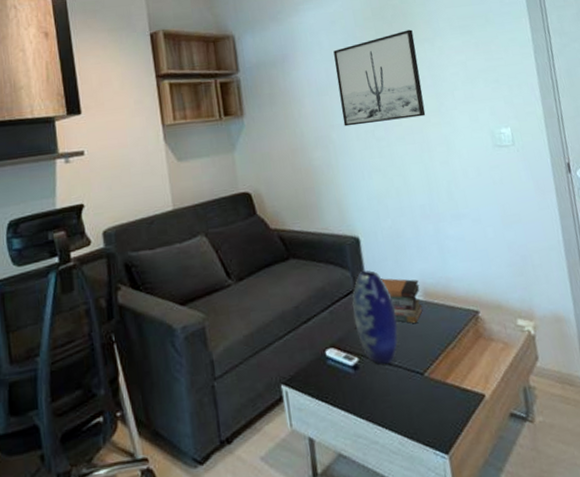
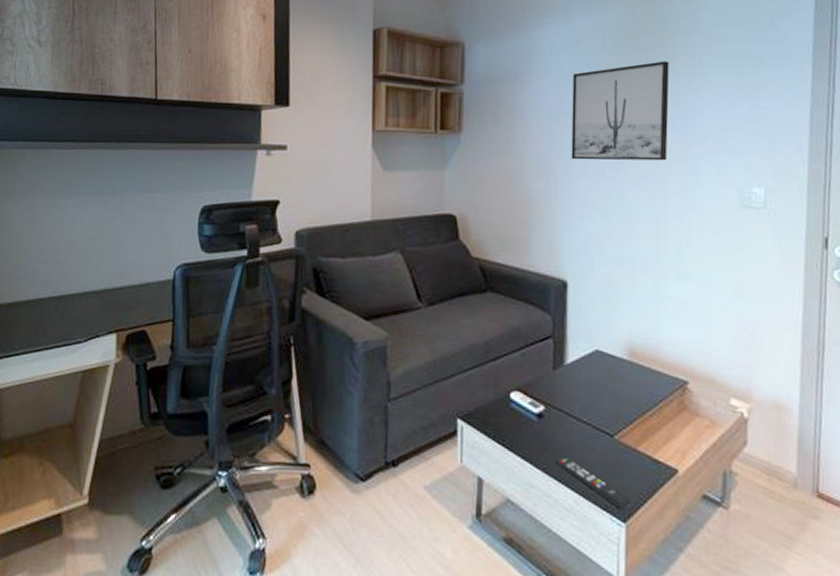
vase: present [351,270,398,364] -> none [547,318,594,418]
remote control: none [376,402,449,442] -> present [556,456,630,509]
book stack: present [381,278,423,324] -> none [584,329,626,383]

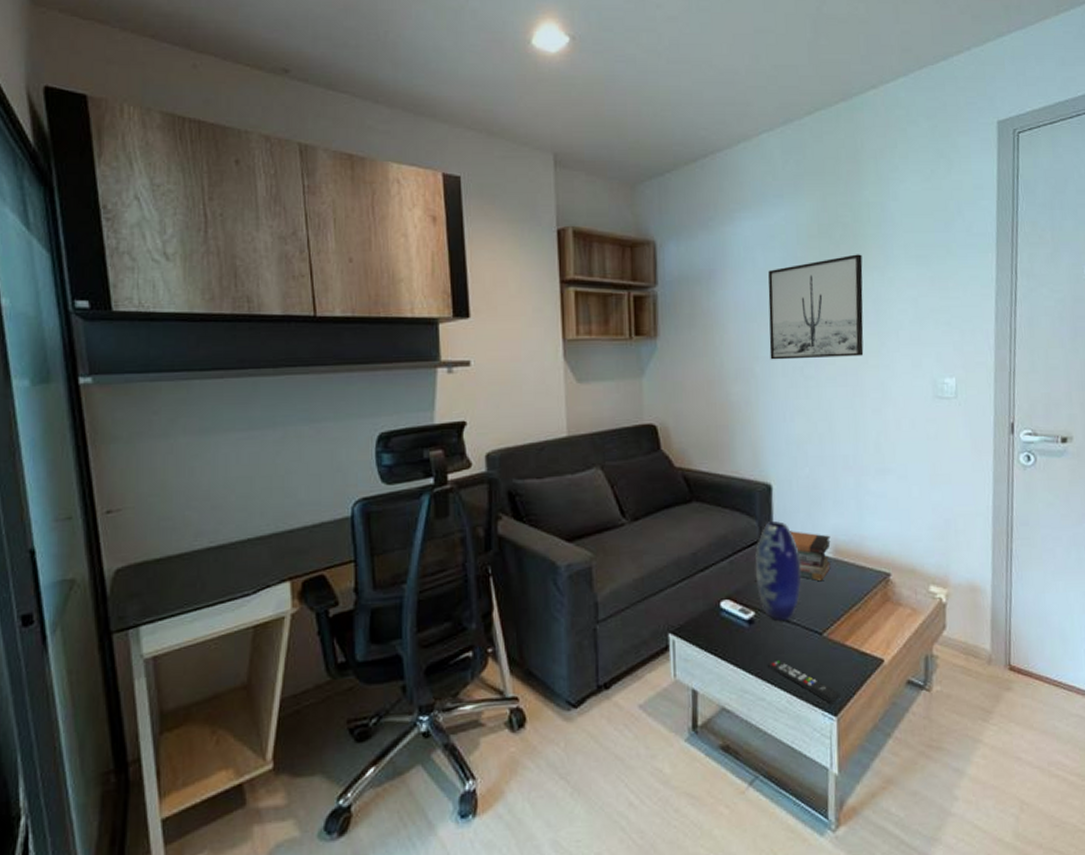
vase: none [547,318,594,418] -> present [754,521,802,621]
book stack: none [584,329,626,383] -> present [790,531,831,582]

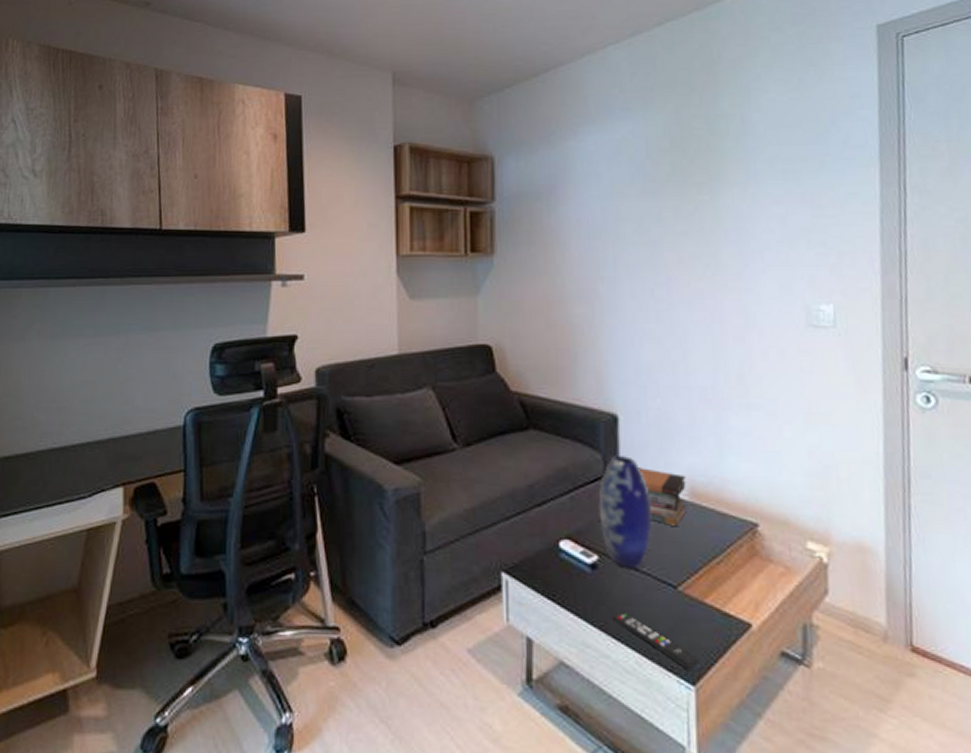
wall art: present [768,254,864,360] -> none [614,169,723,280]

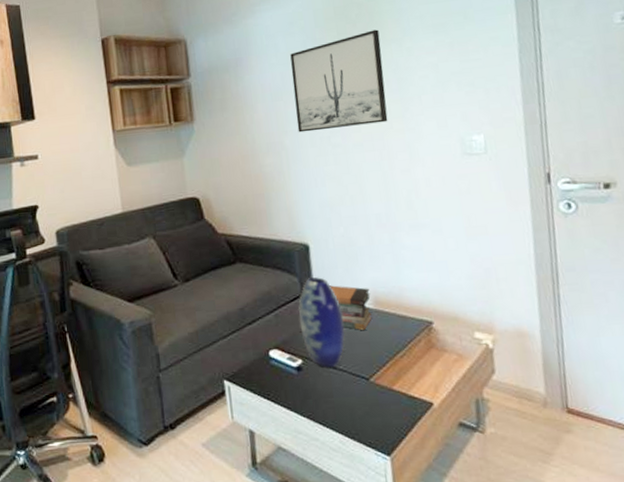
remote control: present [613,612,699,670] -> none [318,403,392,444]
wall art: none [614,169,723,280] -> present [290,29,388,133]

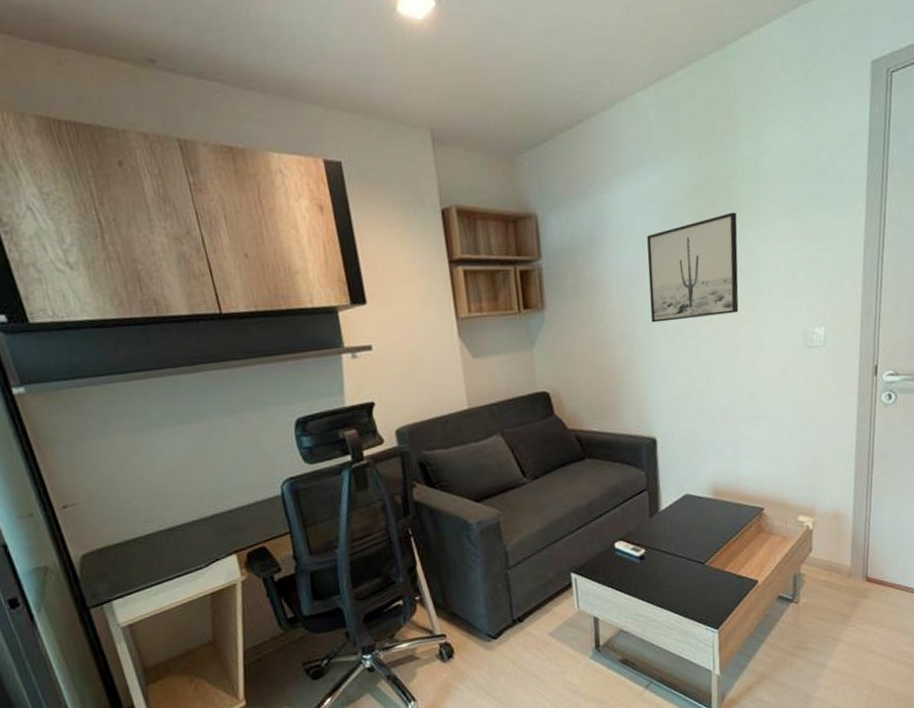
vase: present [298,277,345,367] -> none [643,470,686,555]
book stack: present [329,285,372,331] -> none [674,477,711,520]

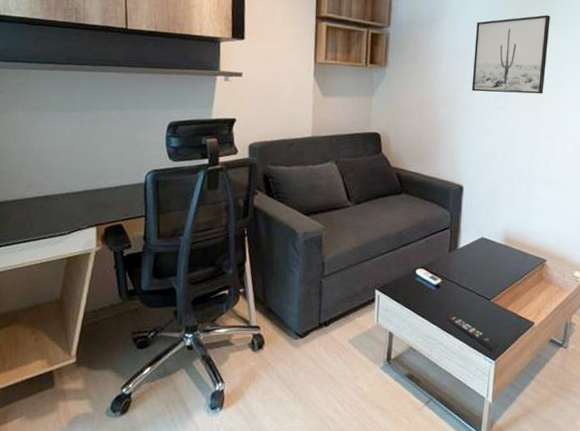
remote control: none [658,587,721,620] -> present [447,315,499,351]

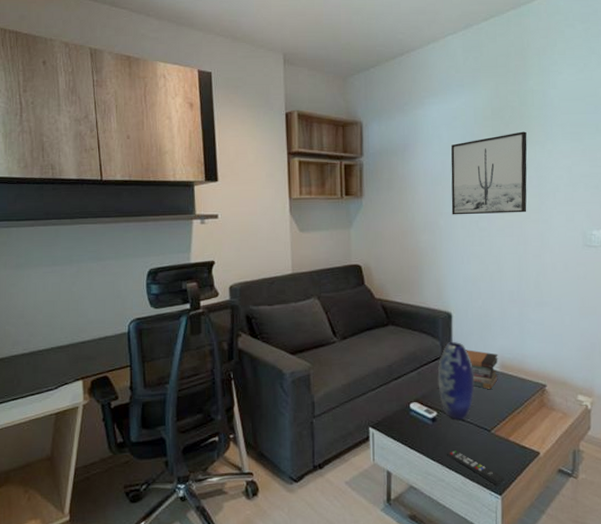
vase: none [444,213,480,288] -> present [437,342,475,419]
book stack: none [473,222,504,261] -> present [466,350,498,390]

